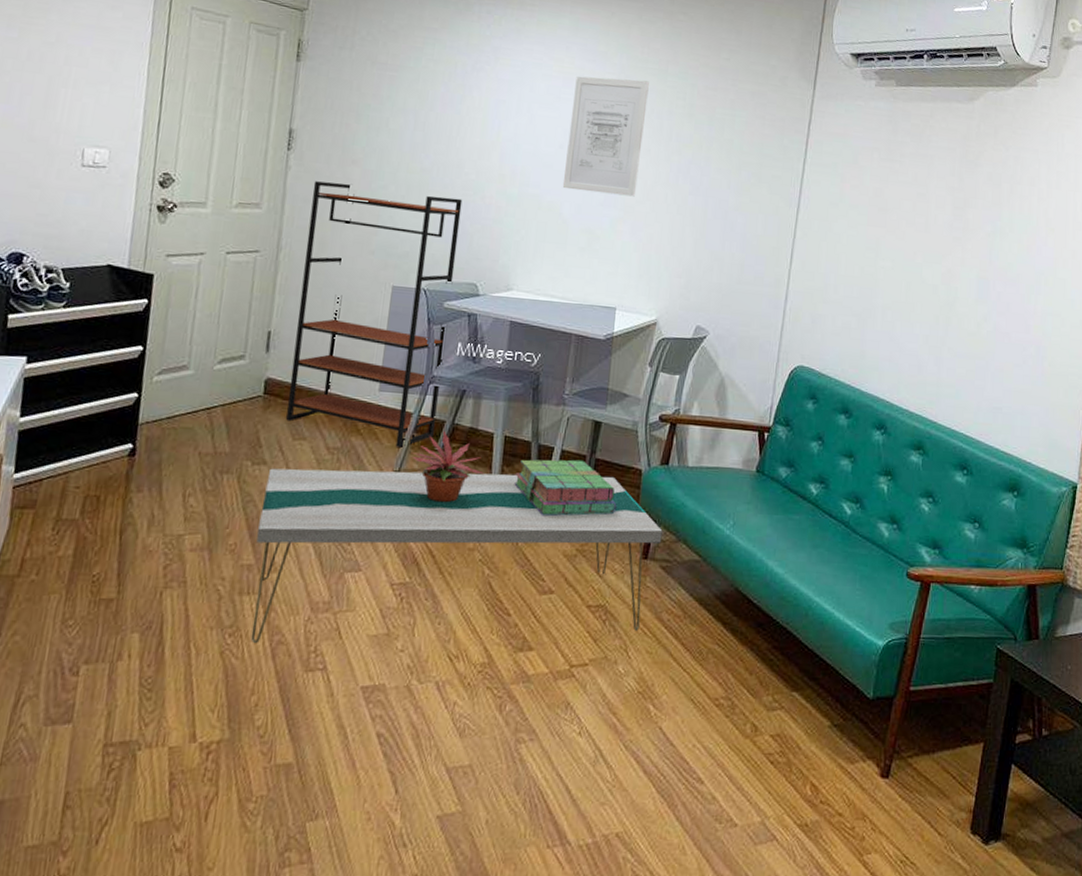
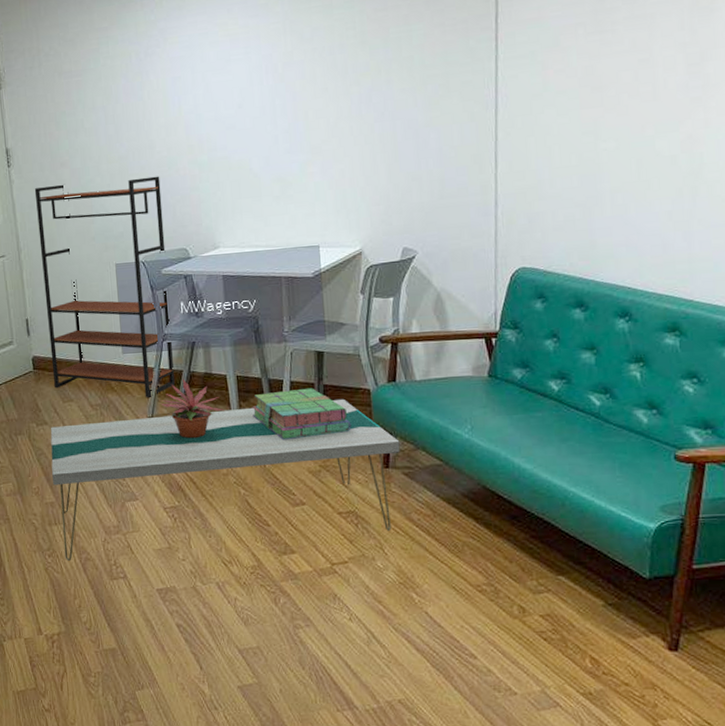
wall art: present [562,76,649,197] -> none [242,20,320,145]

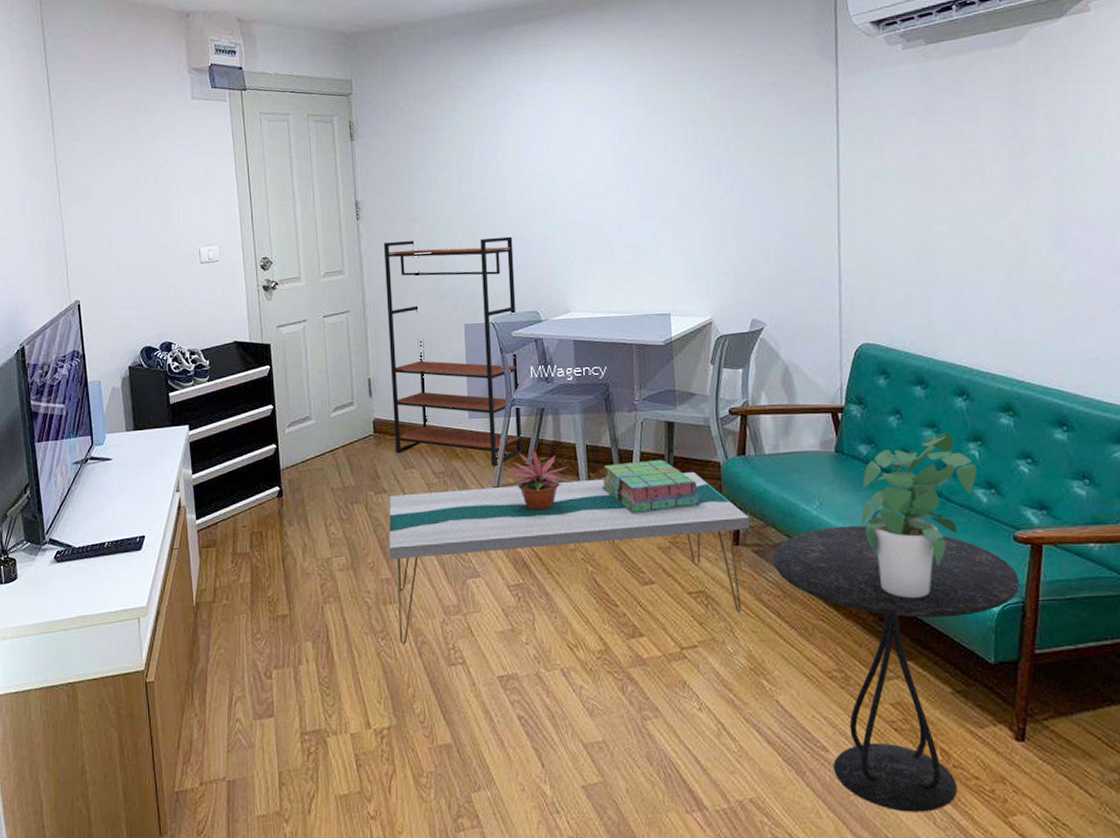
side table: none [423,447,679,715] -> present [773,526,1020,812]
potted plant: none [513,354,638,517] -> present [860,432,977,599]

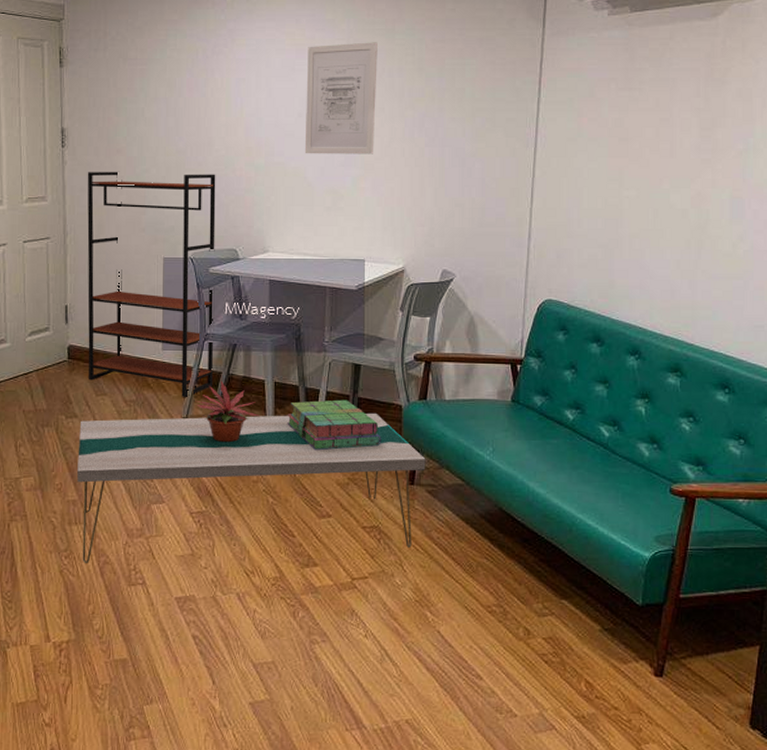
wall art: none [597,93,672,211] -> present [304,42,378,155]
side table: present [773,526,1020,812] -> none [445,472,671,738]
potted plant: present [860,432,977,599] -> none [530,388,642,543]

